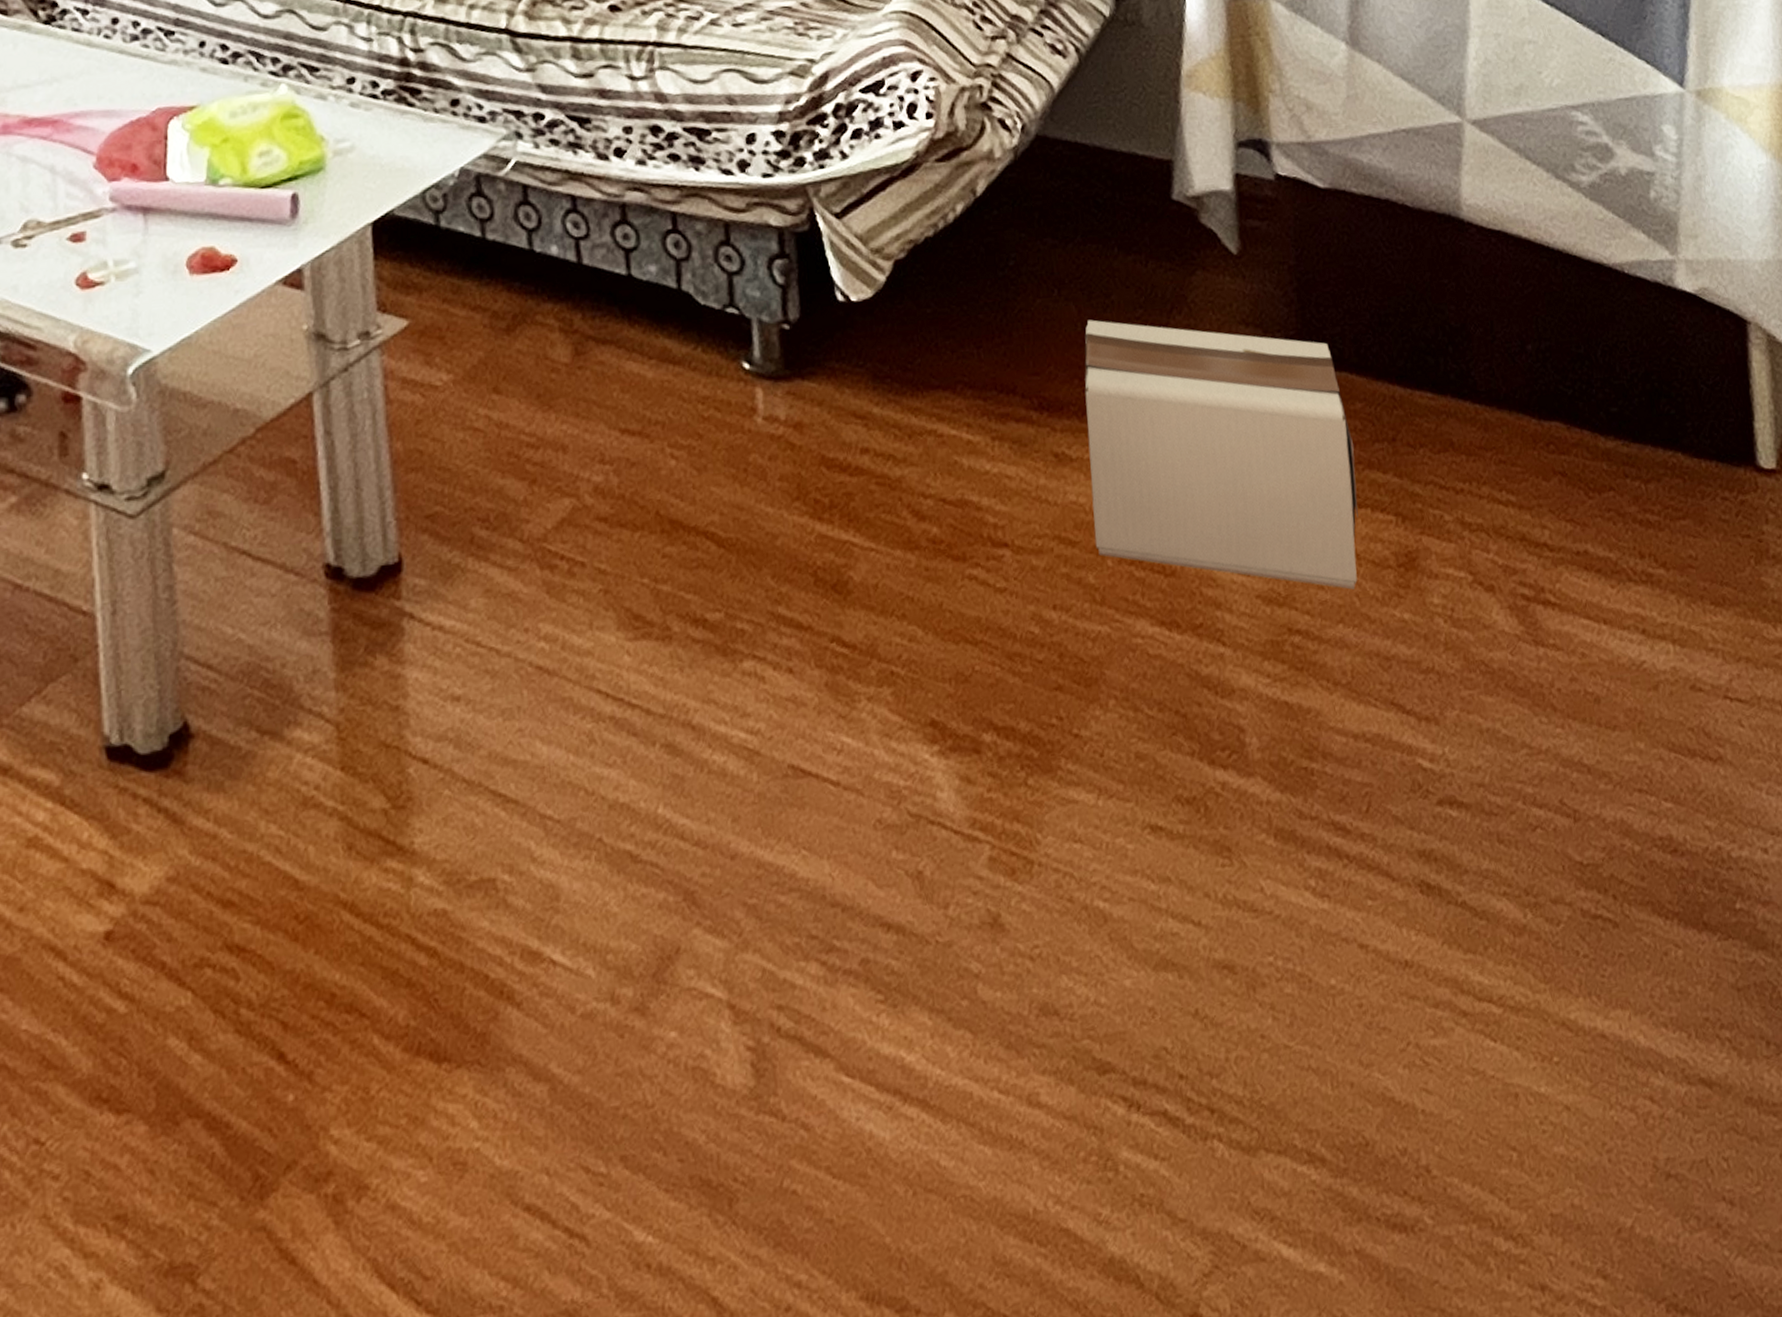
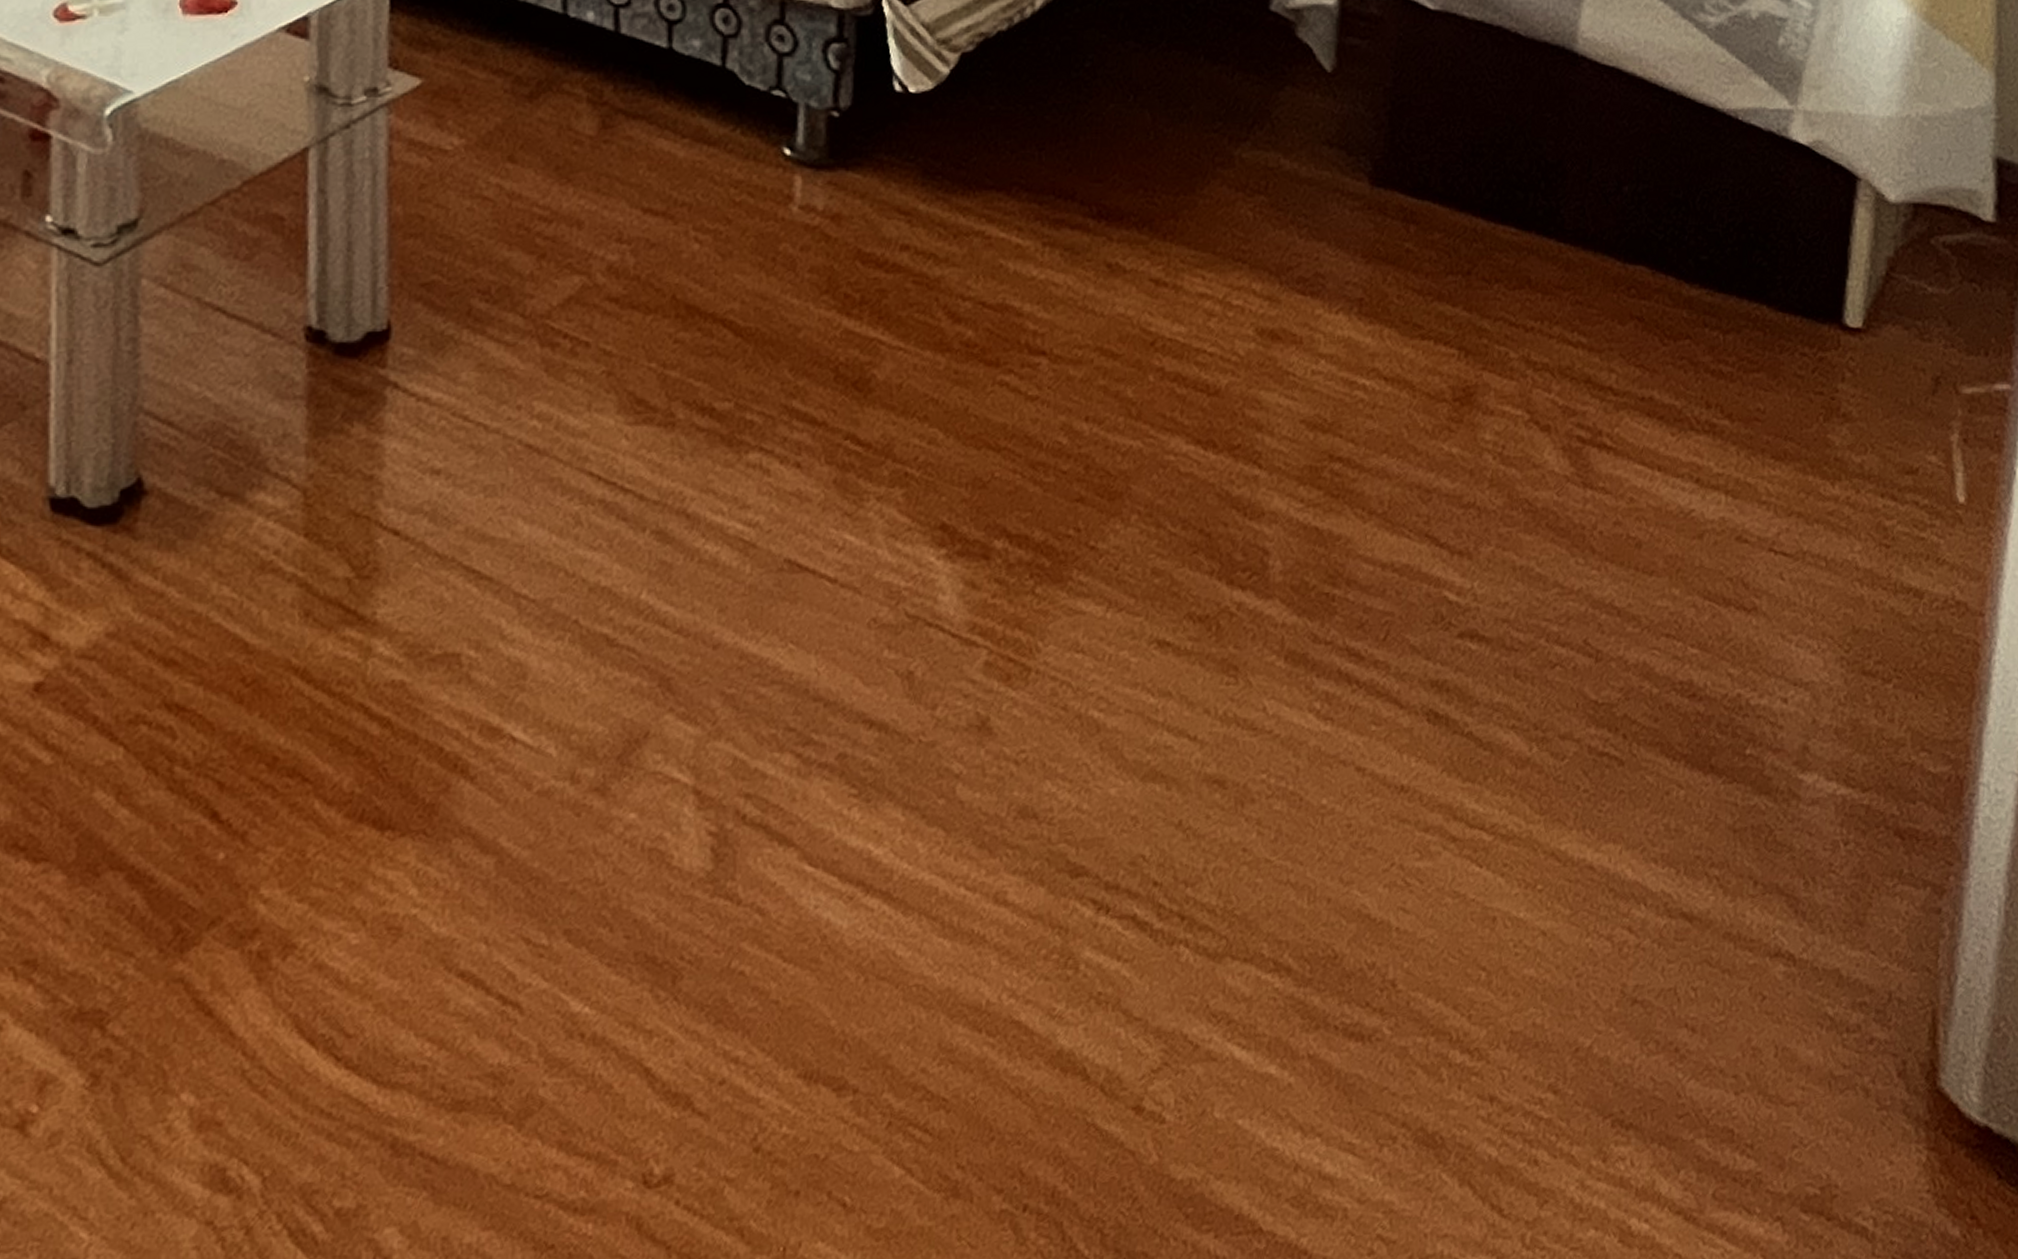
box: present [1084,319,1358,590] -> none [1138,129,1426,421]

